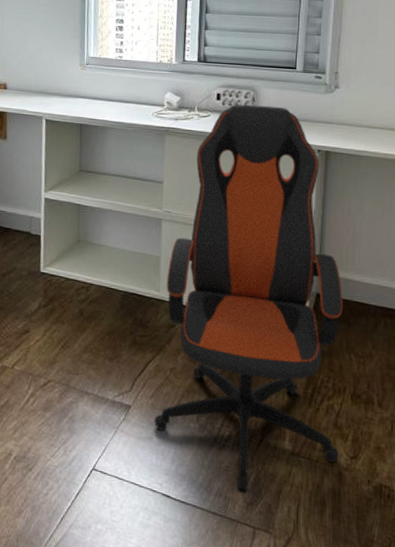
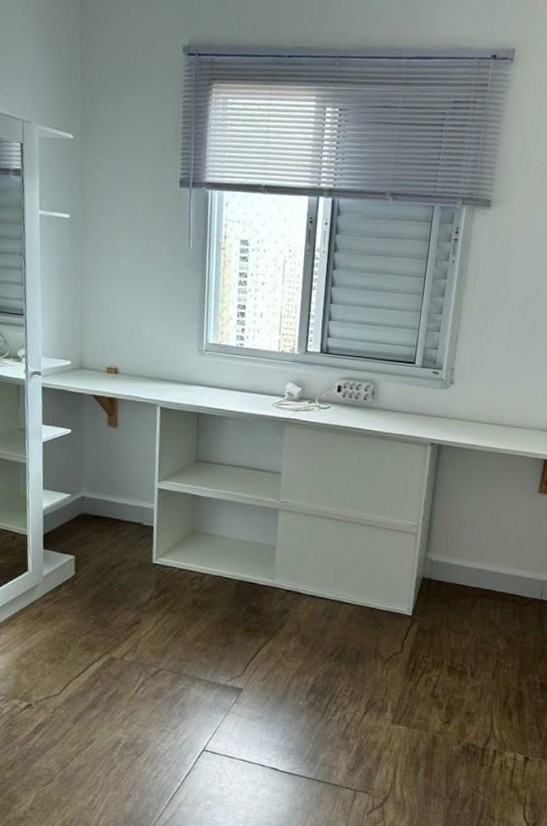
office chair: present [154,104,343,491] -> none [265,396,446,759]

